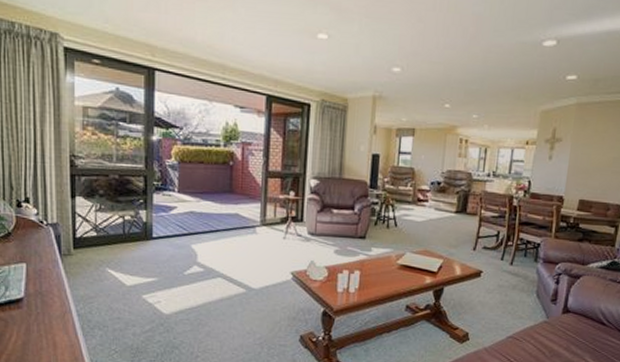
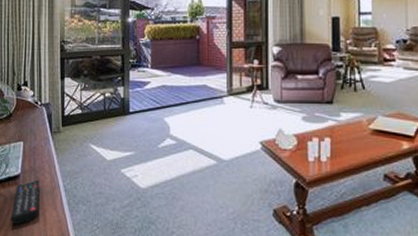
remote control: none [13,304,48,349] -> present [11,180,40,225]

